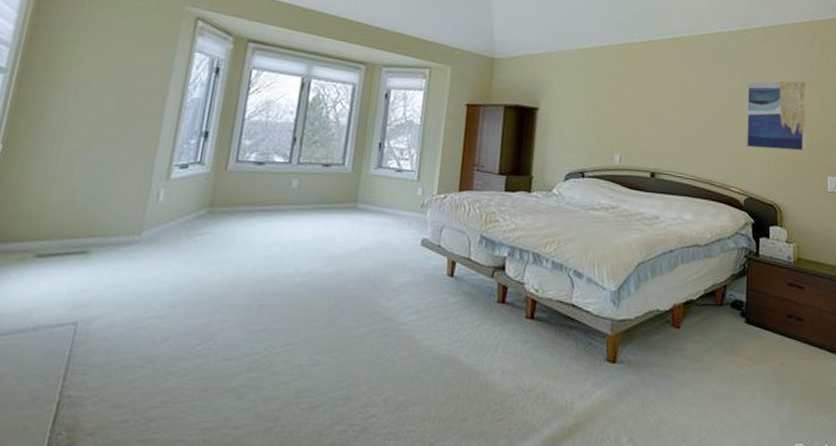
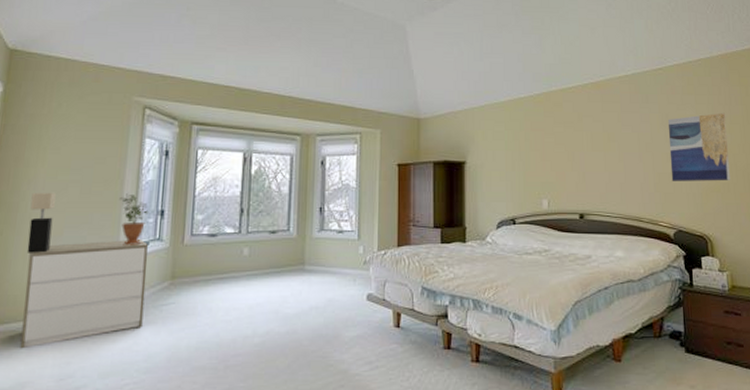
dresser: none [30,159,187,271] -> present [20,240,148,349]
table lamp: none [48,101,88,168] -> present [26,192,56,253]
potted plant: none [159,110,192,168] -> present [120,193,149,245]

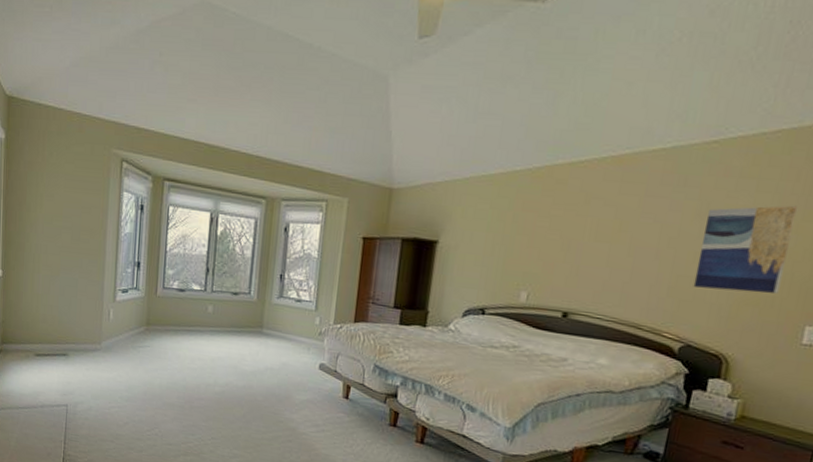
dresser: present [20,240,148,349] -> none [34,283,127,366]
table lamp: present [26,192,56,253] -> none [33,236,52,290]
potted plant: present [120,193,149,245] -> none [103,243,128,292]

